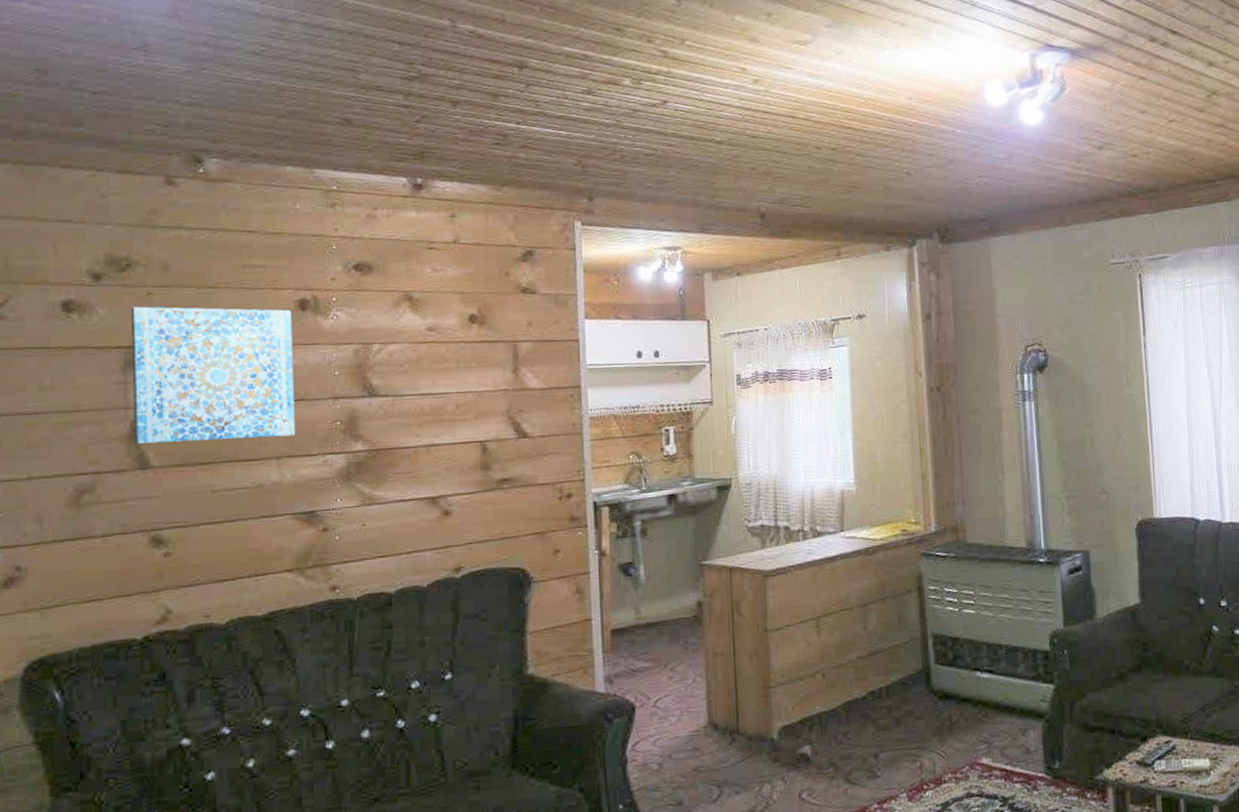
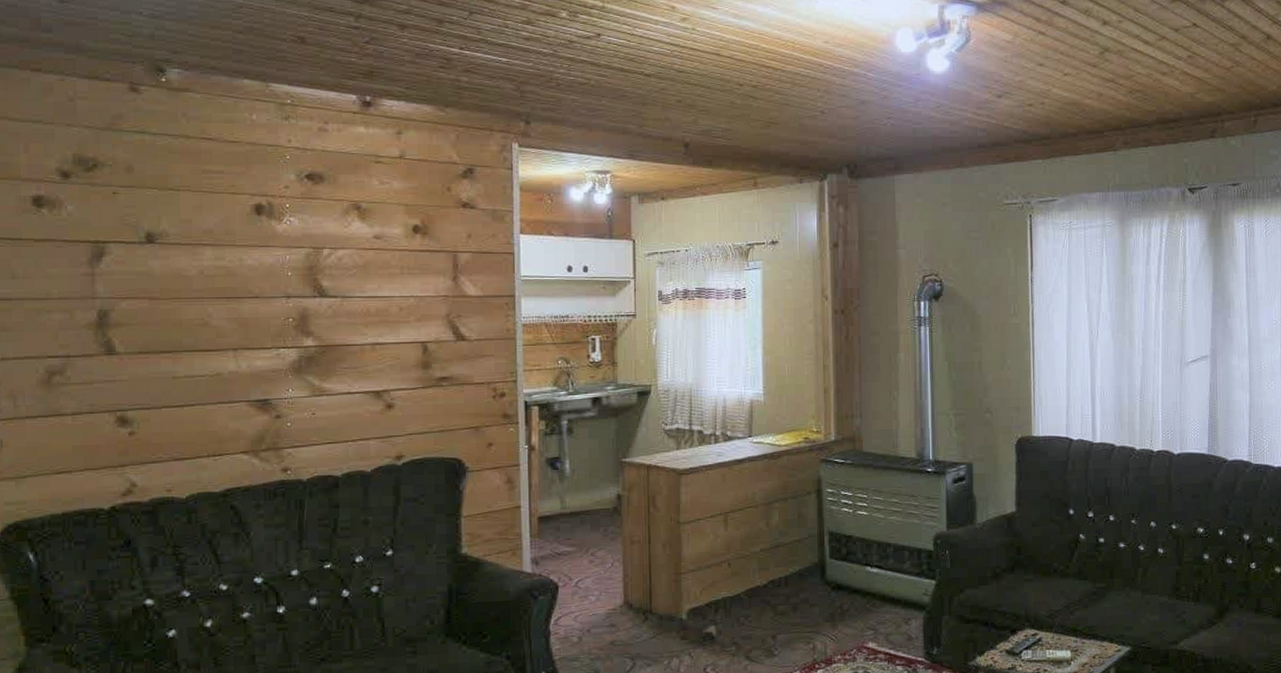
wall art: present [131,306,296,444] -> none [97,204,252,332]

